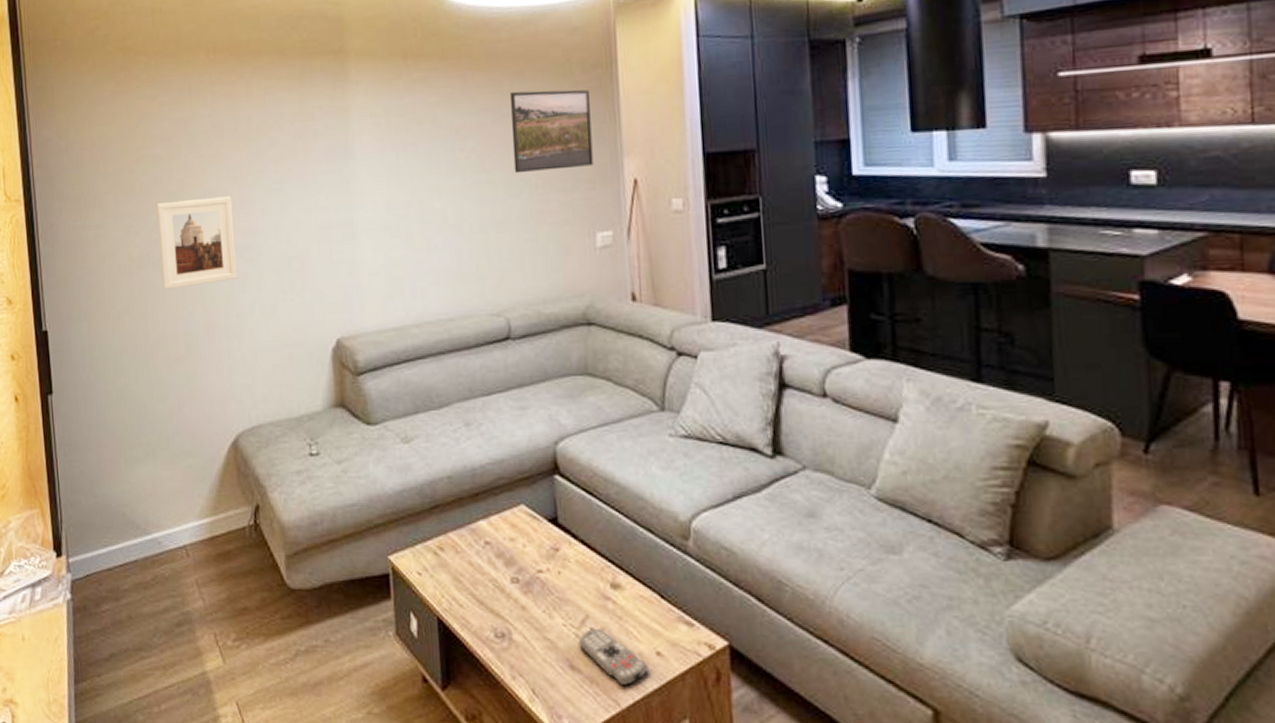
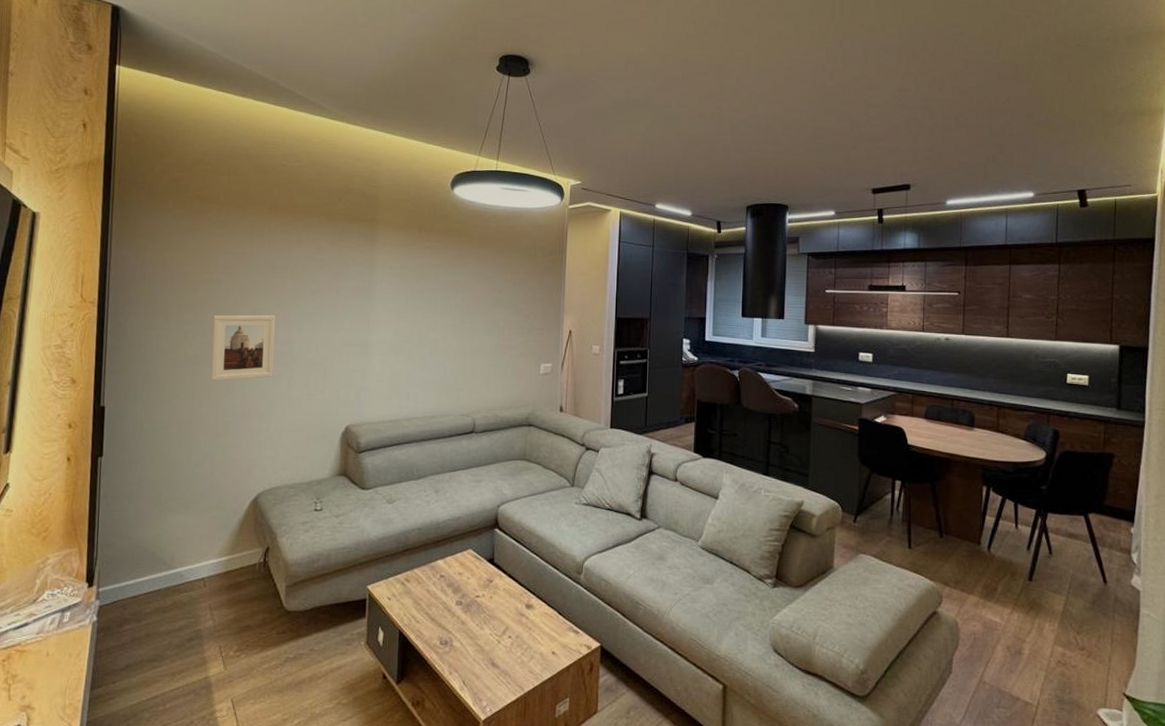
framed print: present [510,89,594,174] -> none [489,263,547,319]
remote control: present [578,628,648,685] -> none [499,636,546,676]

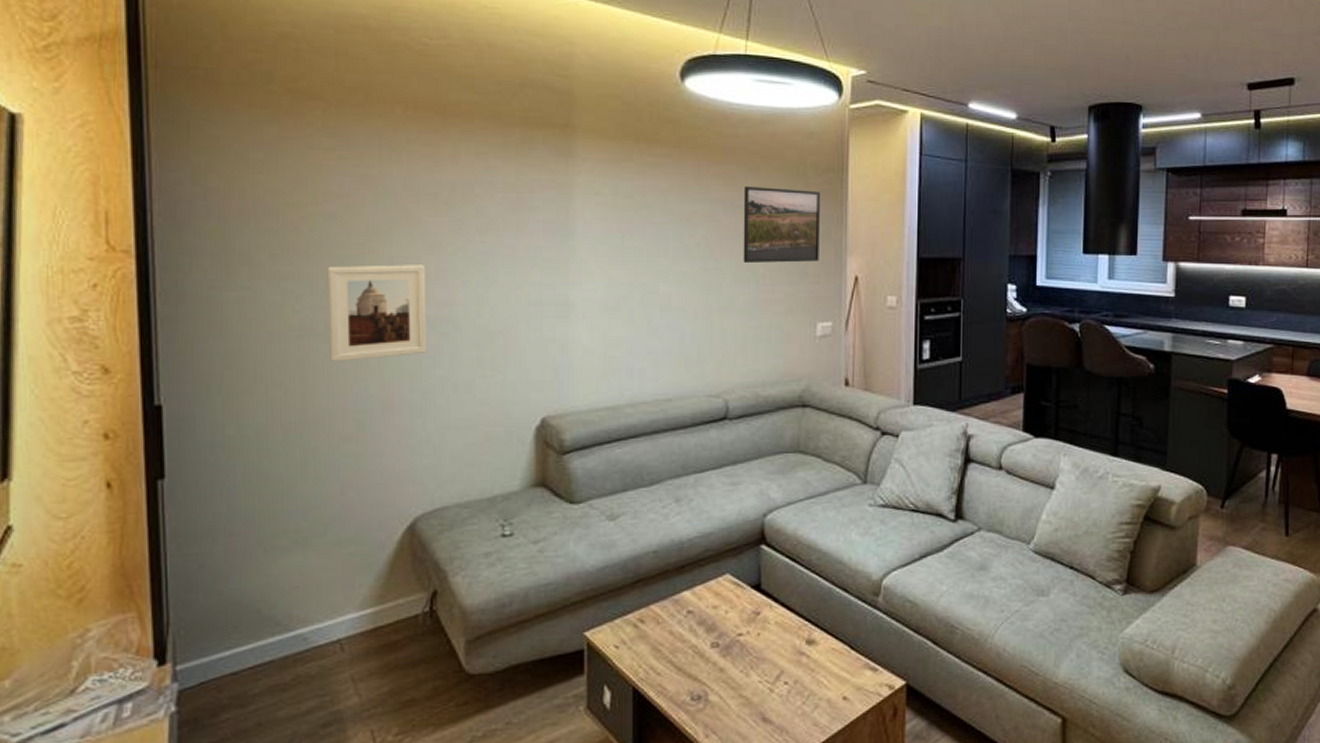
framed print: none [489,263,547,319] -> present [743,185,821,264]

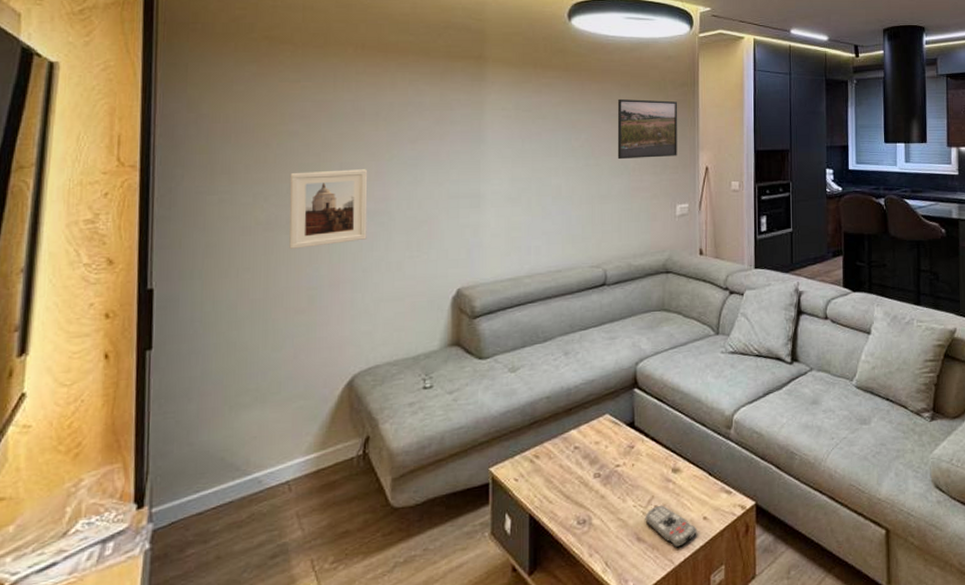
remote control: none [772,681,835,730] -> present [645,505,697,547]

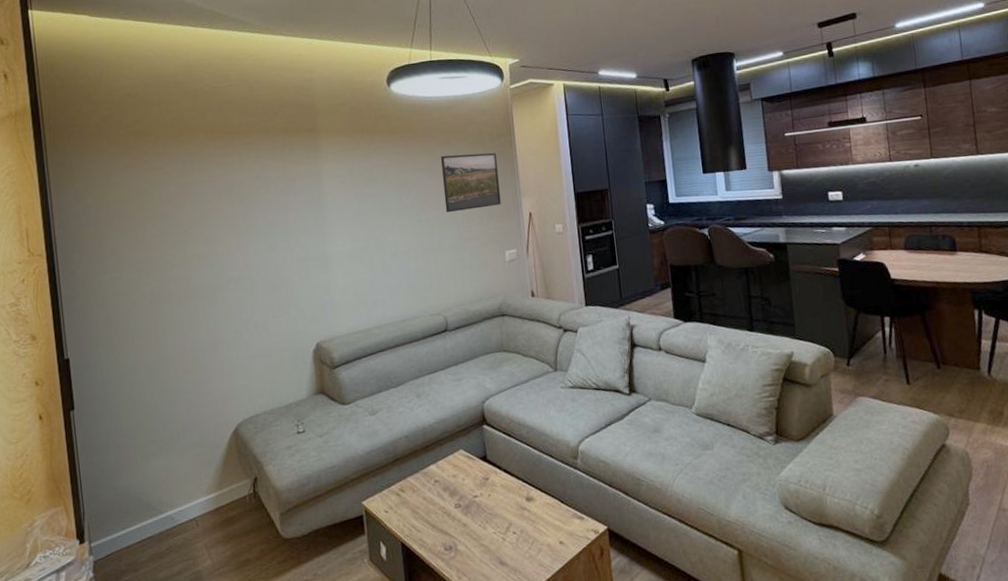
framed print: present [289,169,368,249] -> none [165,241,235,317]
remote control: present [645,505,697,547] -> none [505,531,555,570]

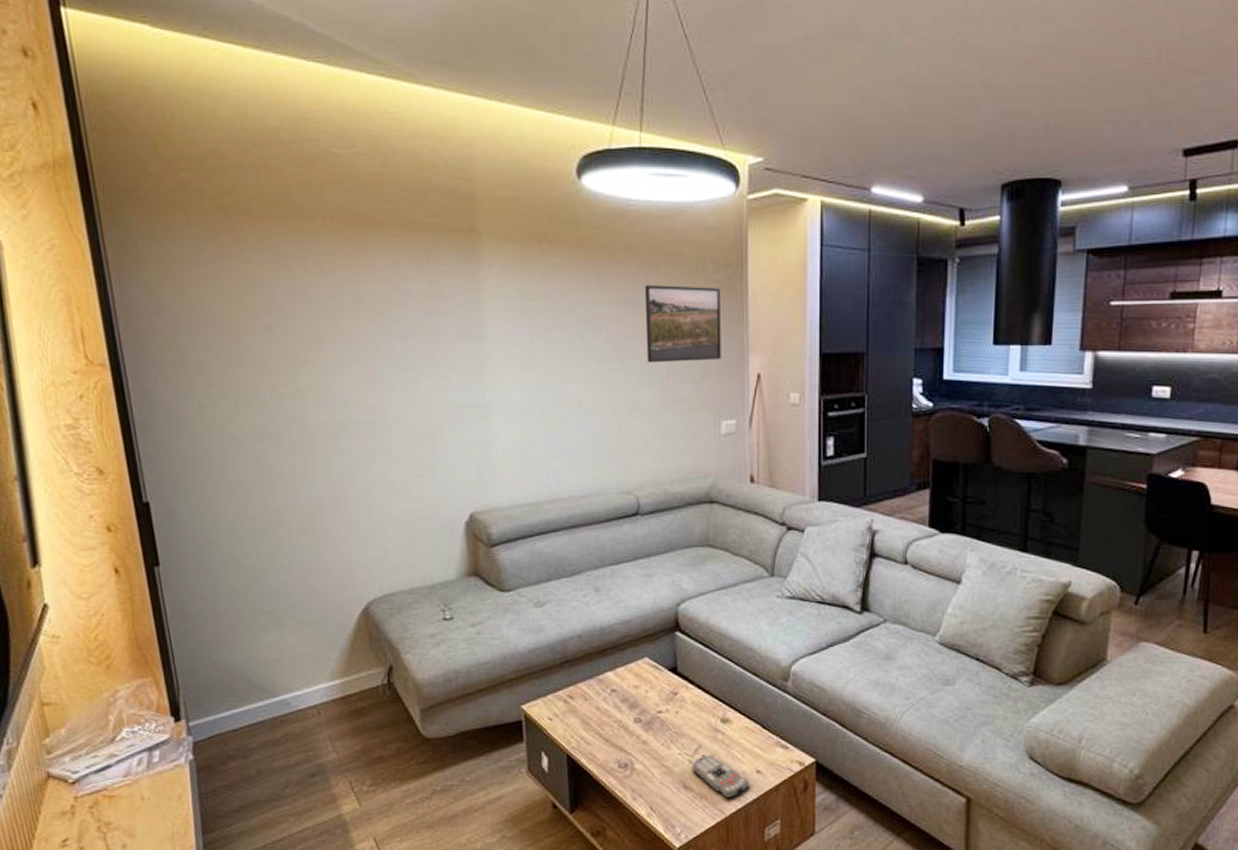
remote control: none [505,531,555,570] -> present [692,755,749,798]

